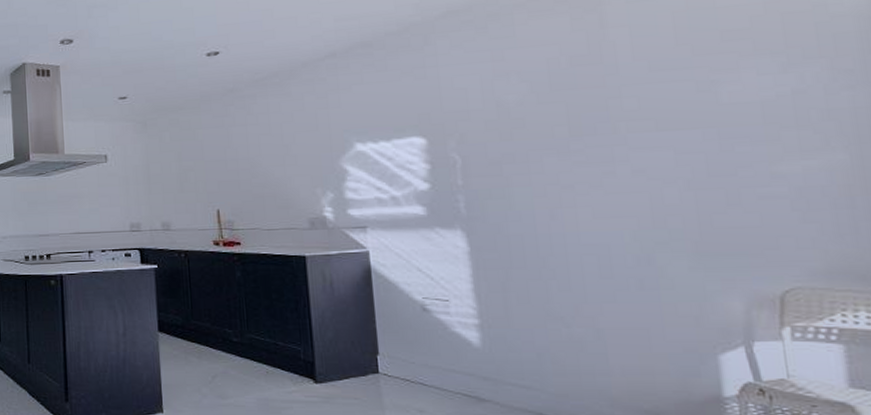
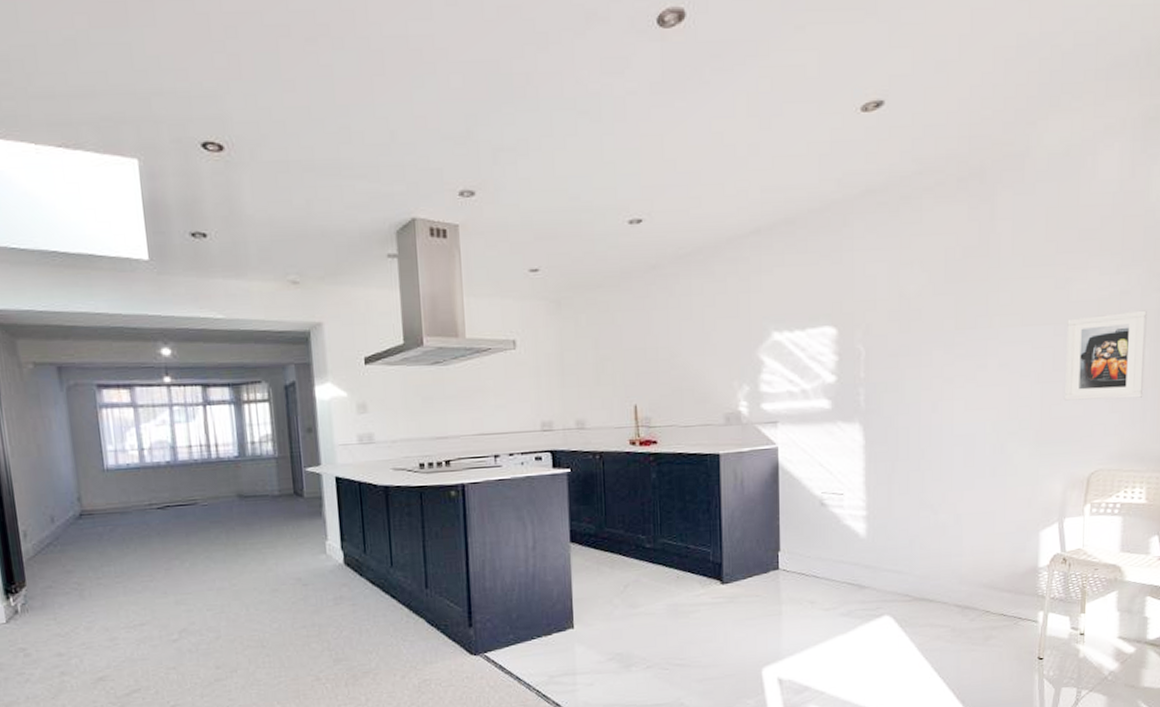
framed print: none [720,110,850,209] -> present [1064,310,1147,401]

